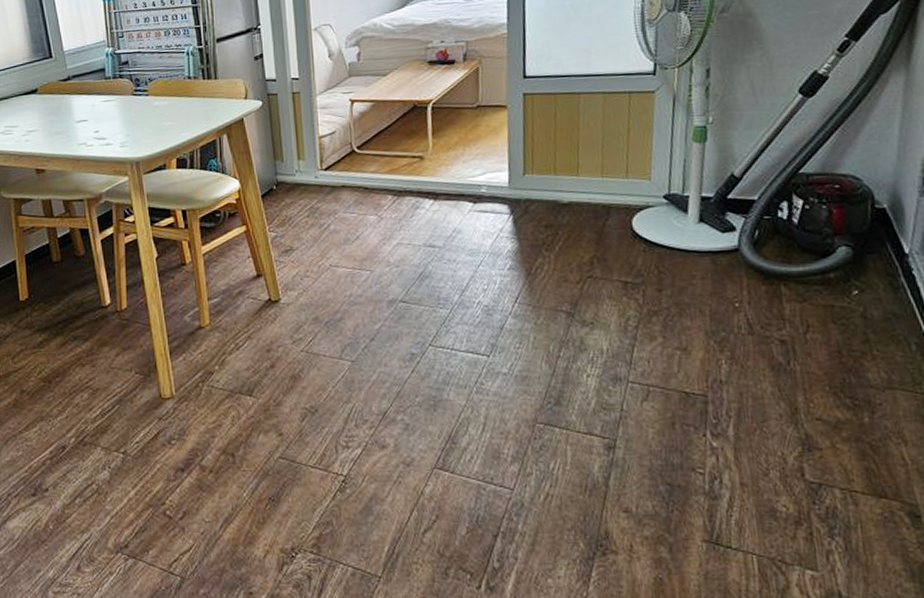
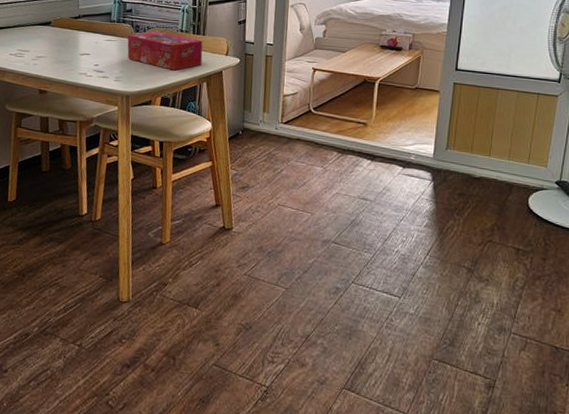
tissue box: none [128,82,218,126] -> present [127,31,203,71]

